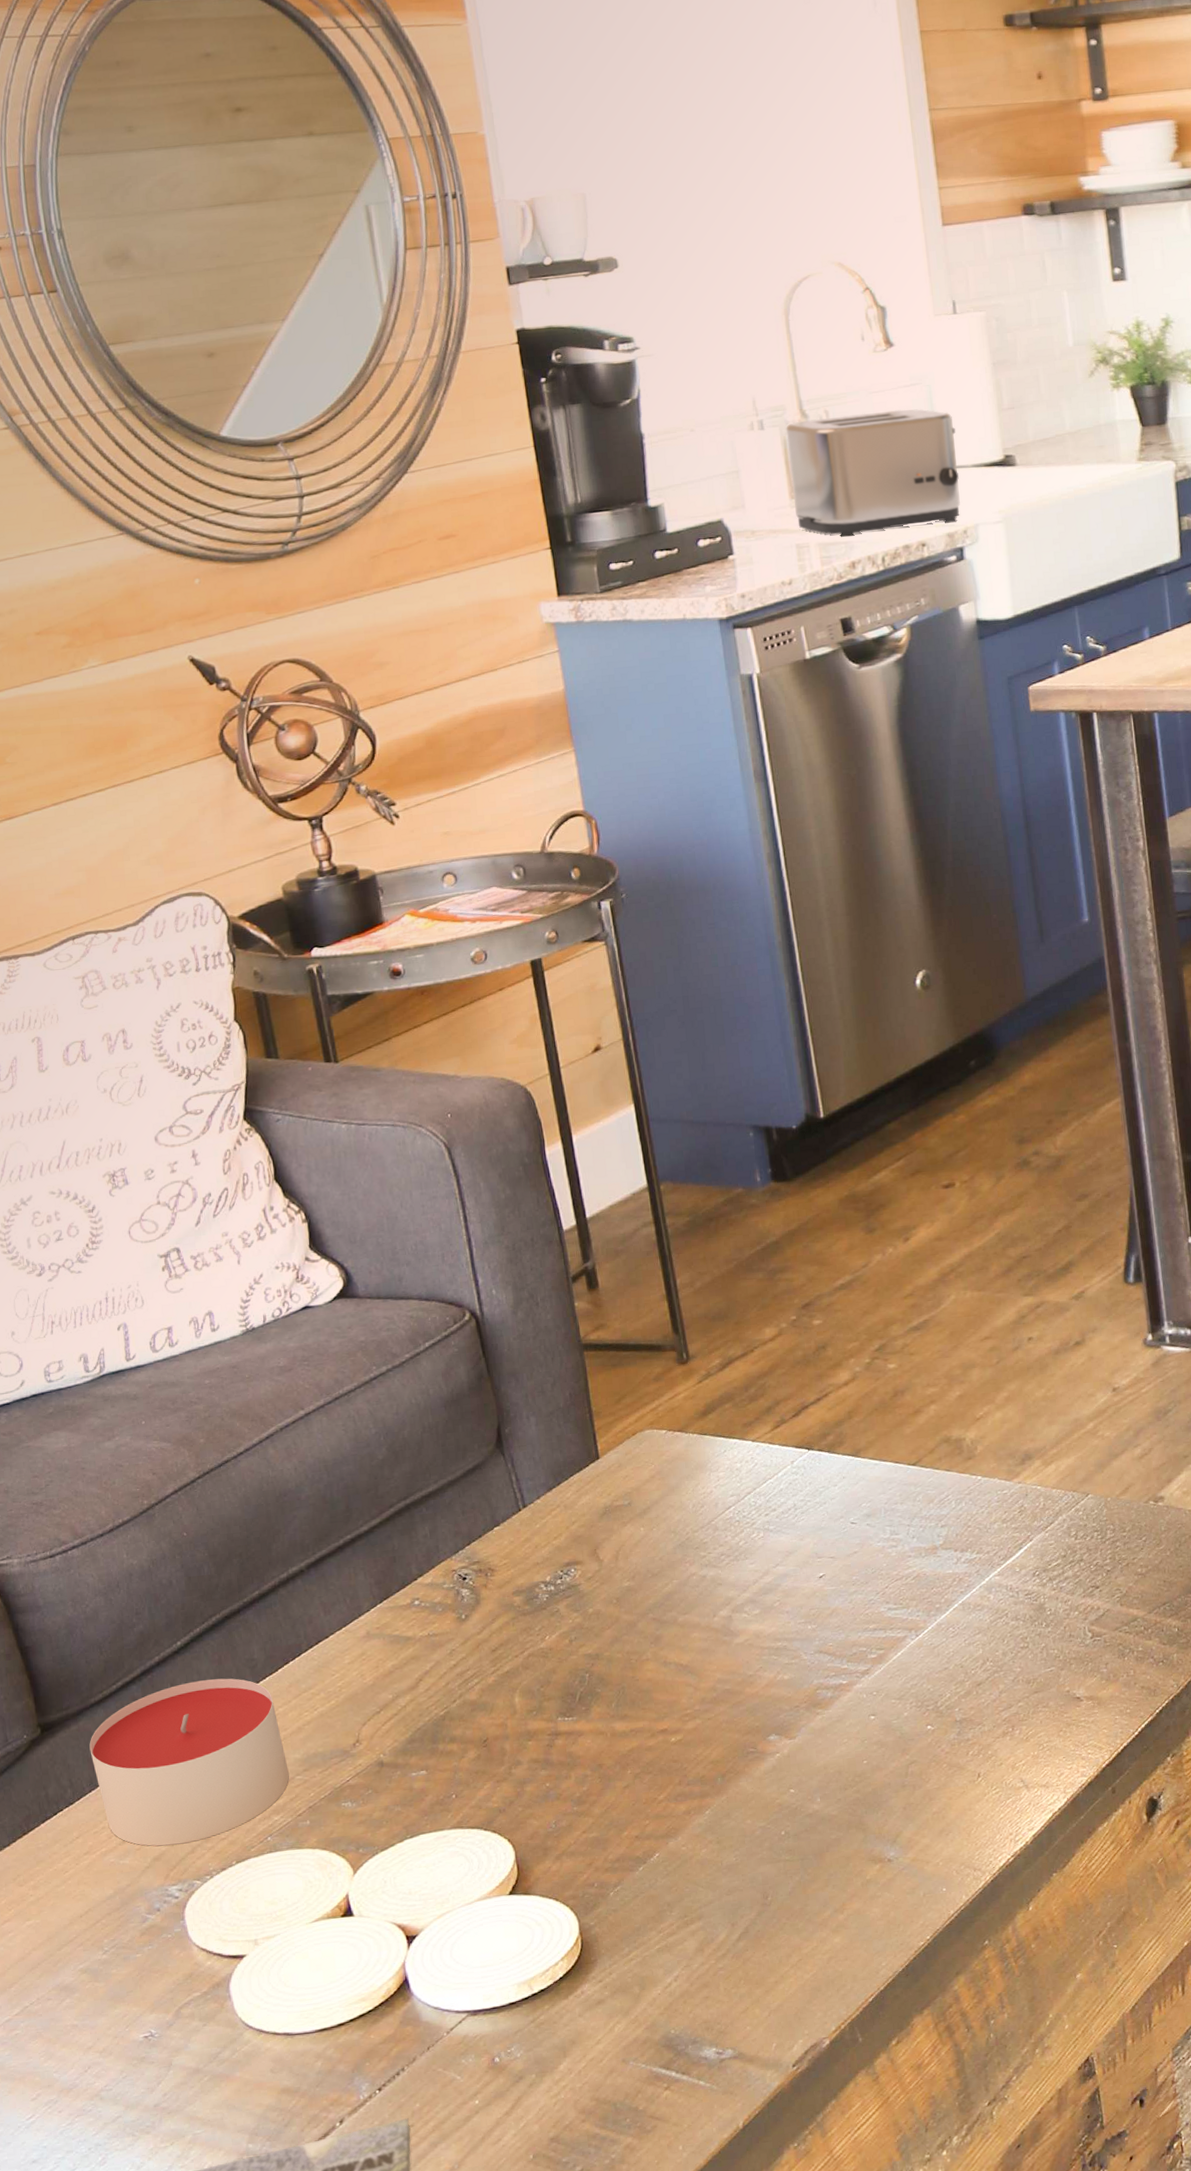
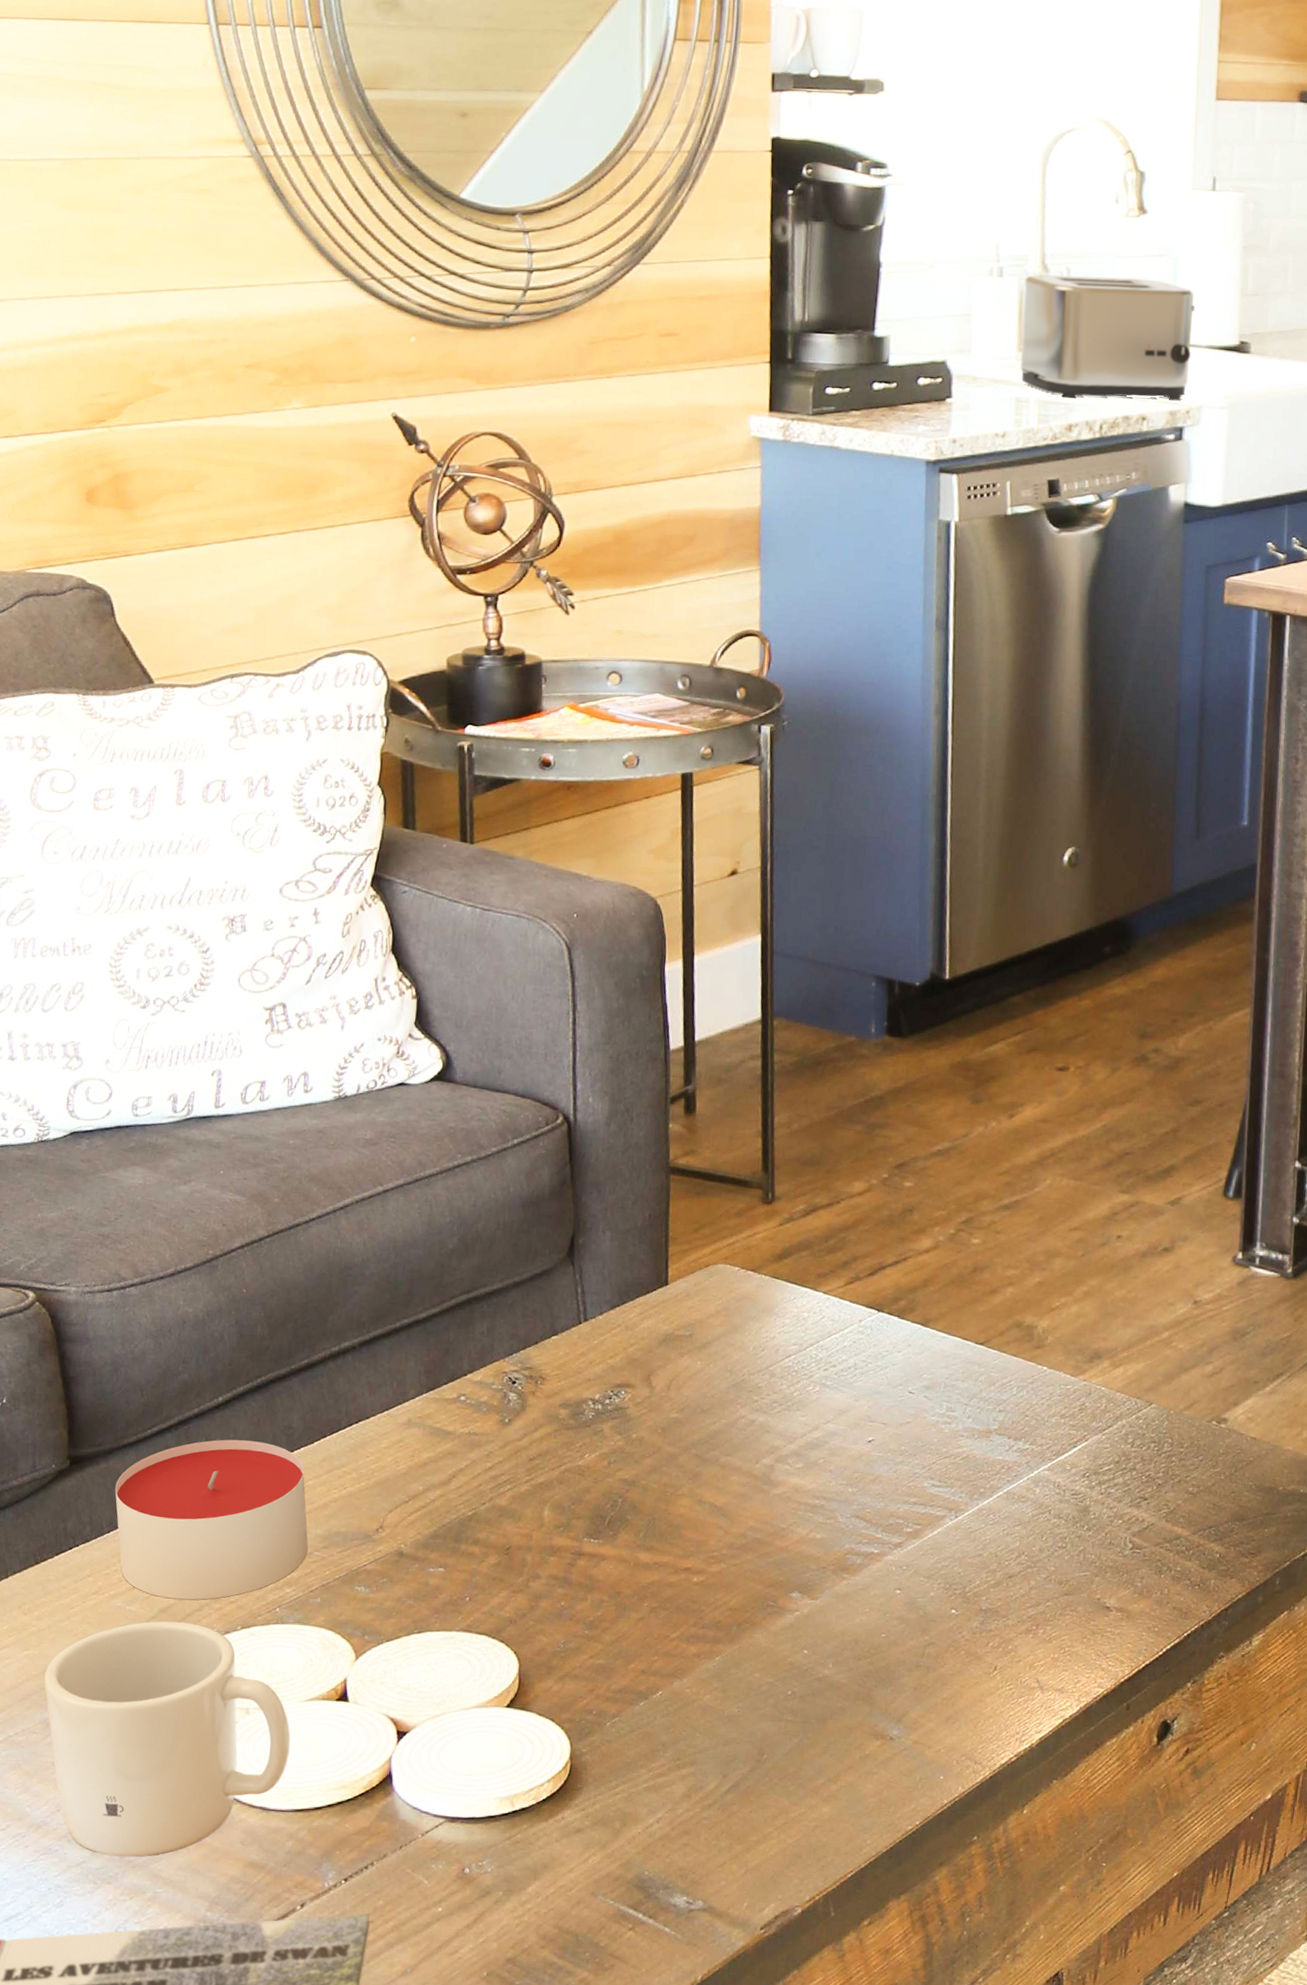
mug: none [50,1866,304,2107] -> present [44,1621,291,1857]

